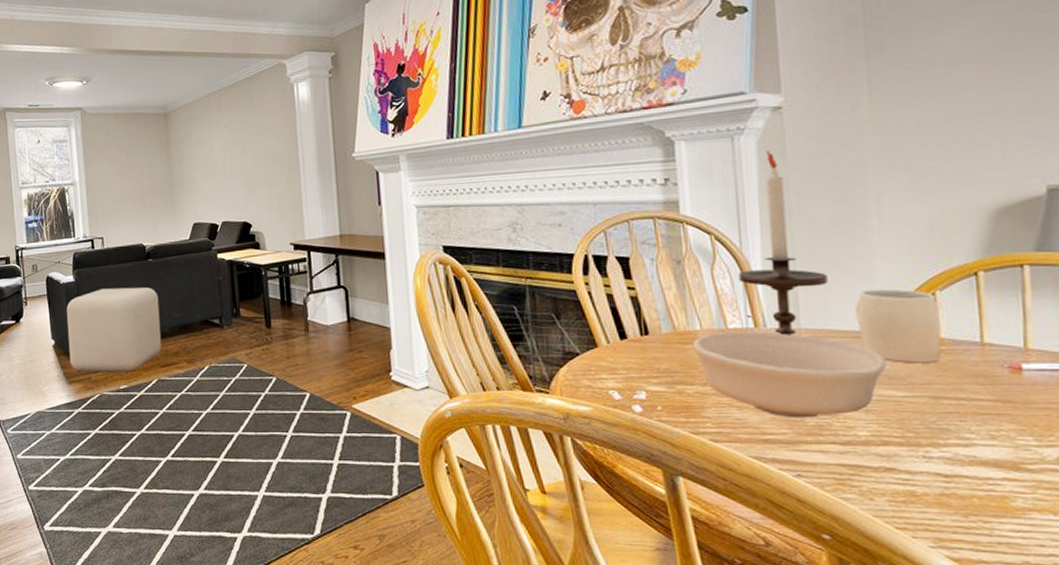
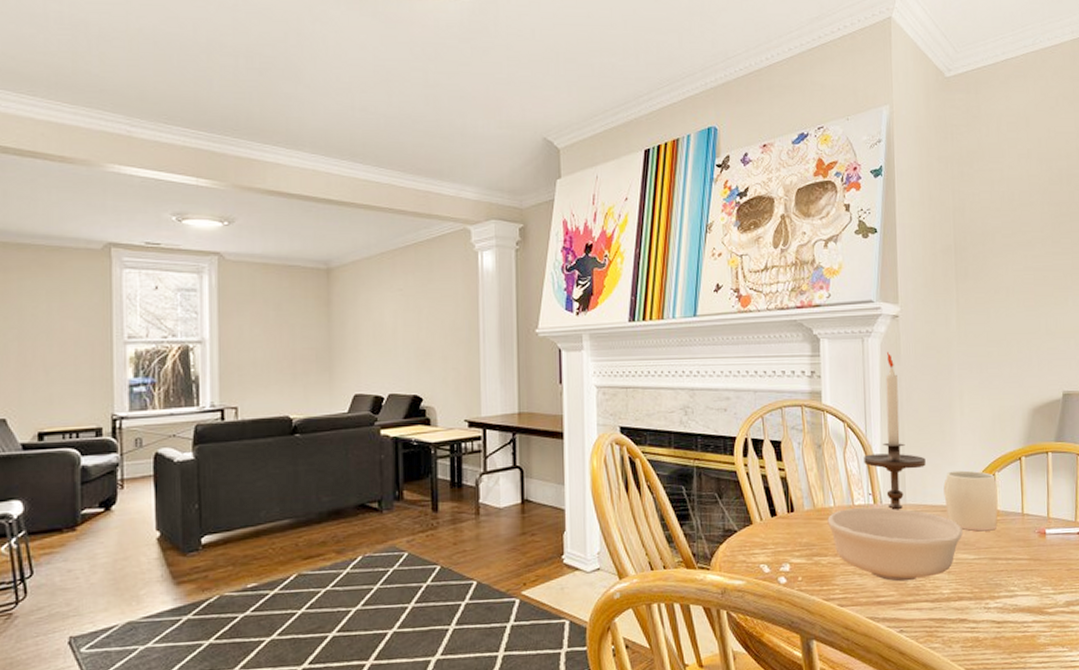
cube: present [67,287,161,373] -> none [179,466,306,570]

